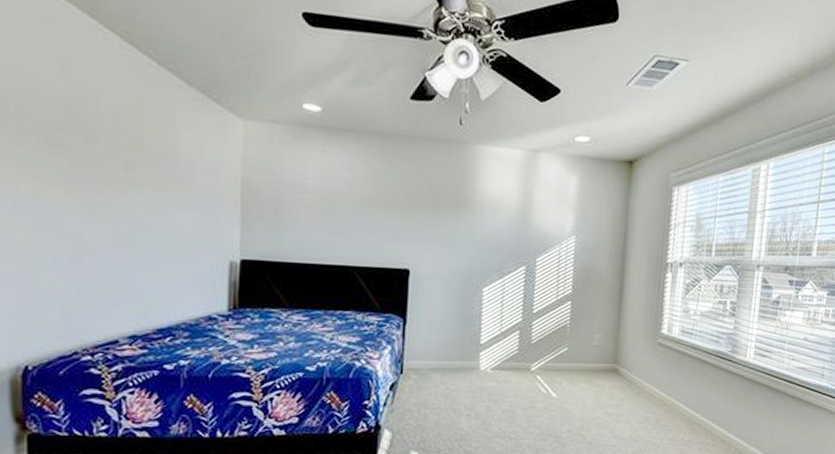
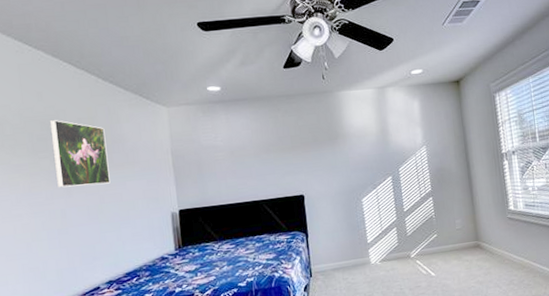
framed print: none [74,106,152,208] -> present [49,120,111,188]

